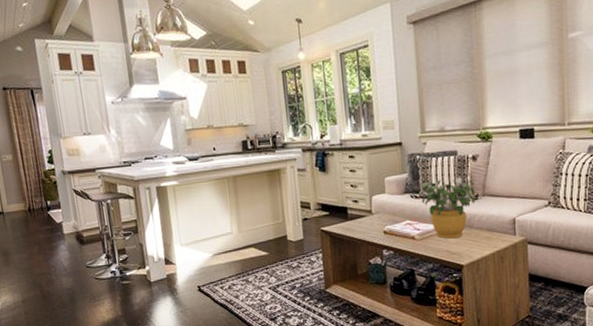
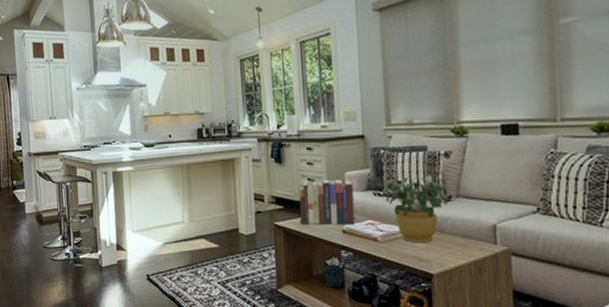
books: none [343,184,395,229] -> present [299,179,355,226]

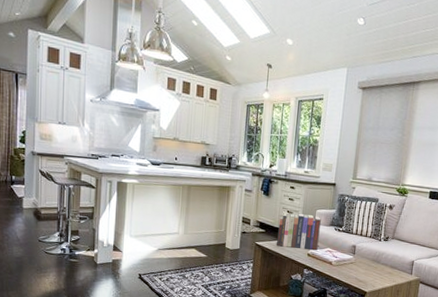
potted flower: present [382,175,448,243] -> none [341,219,388,269]

